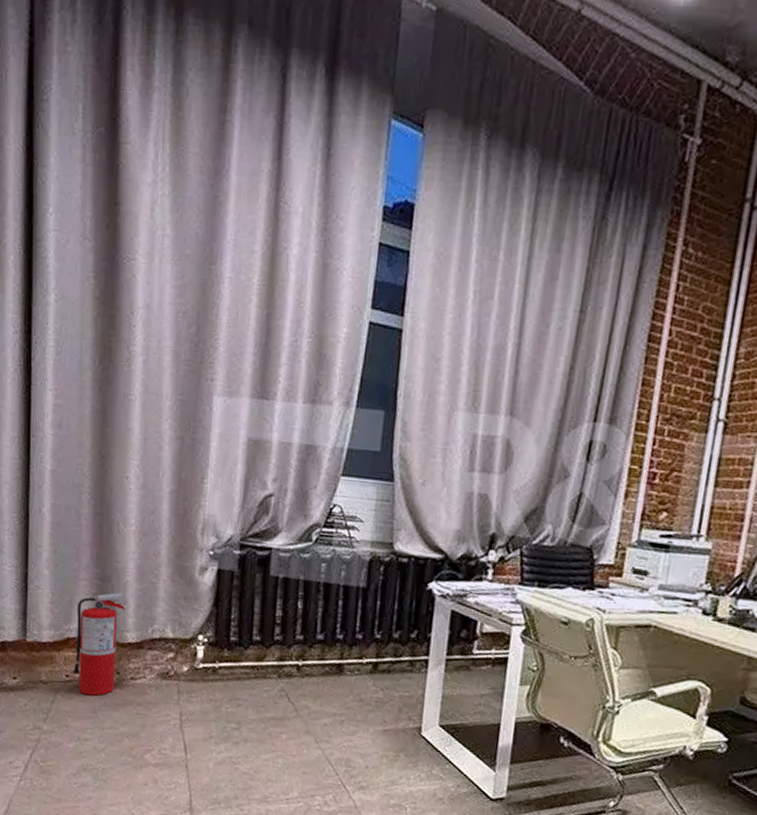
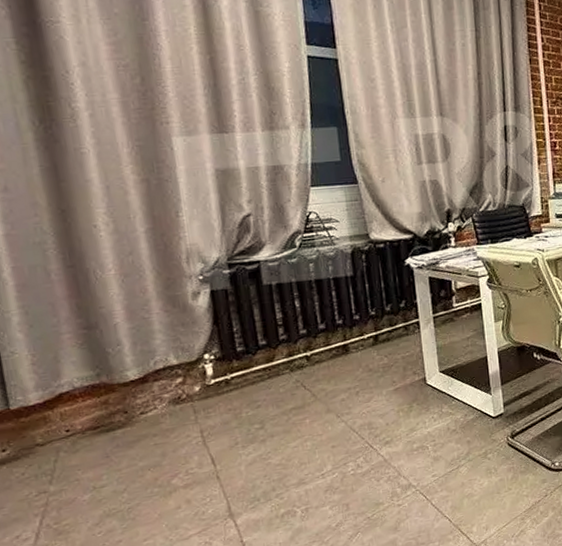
fire extinguisher: present [73,592,126,696] -> none [64,335,124,444]

